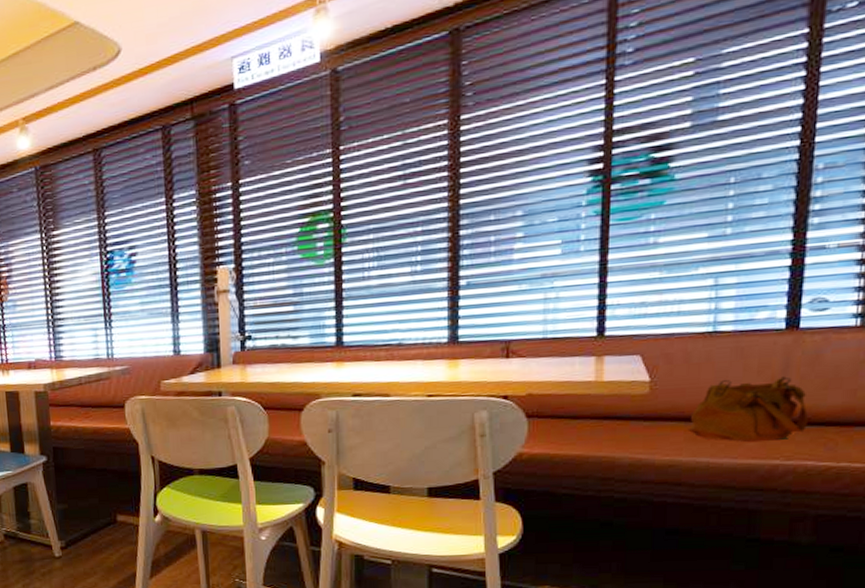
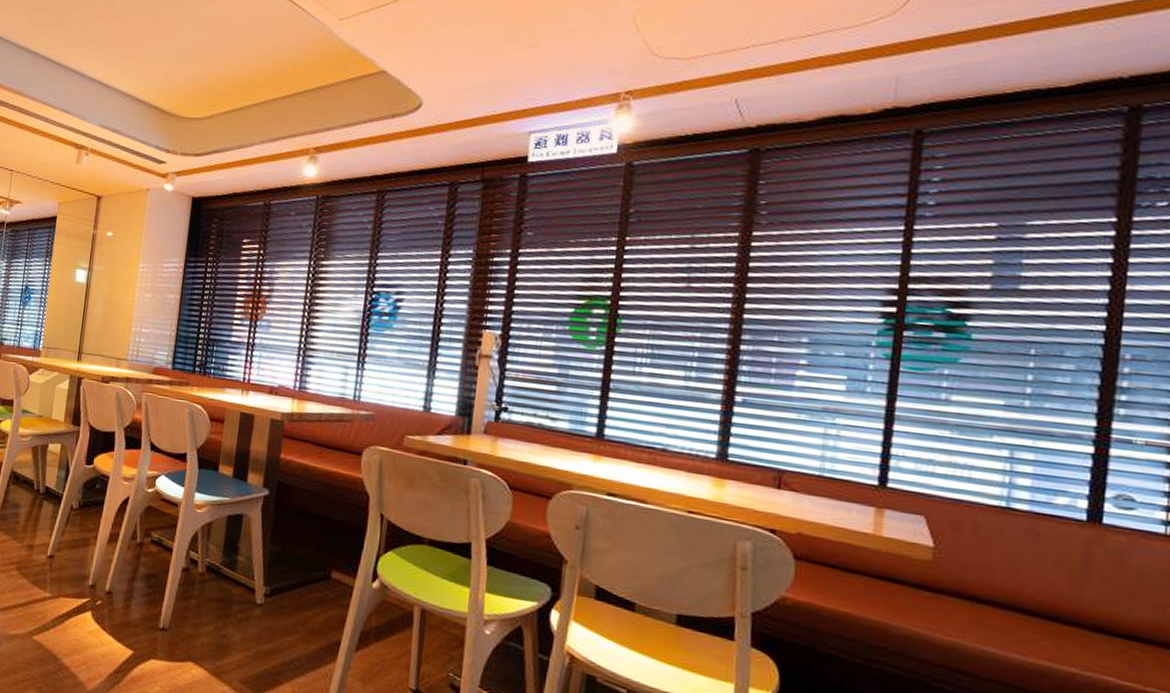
handbag: present [687,376,808,443] -> none [973,563,1111,646]

